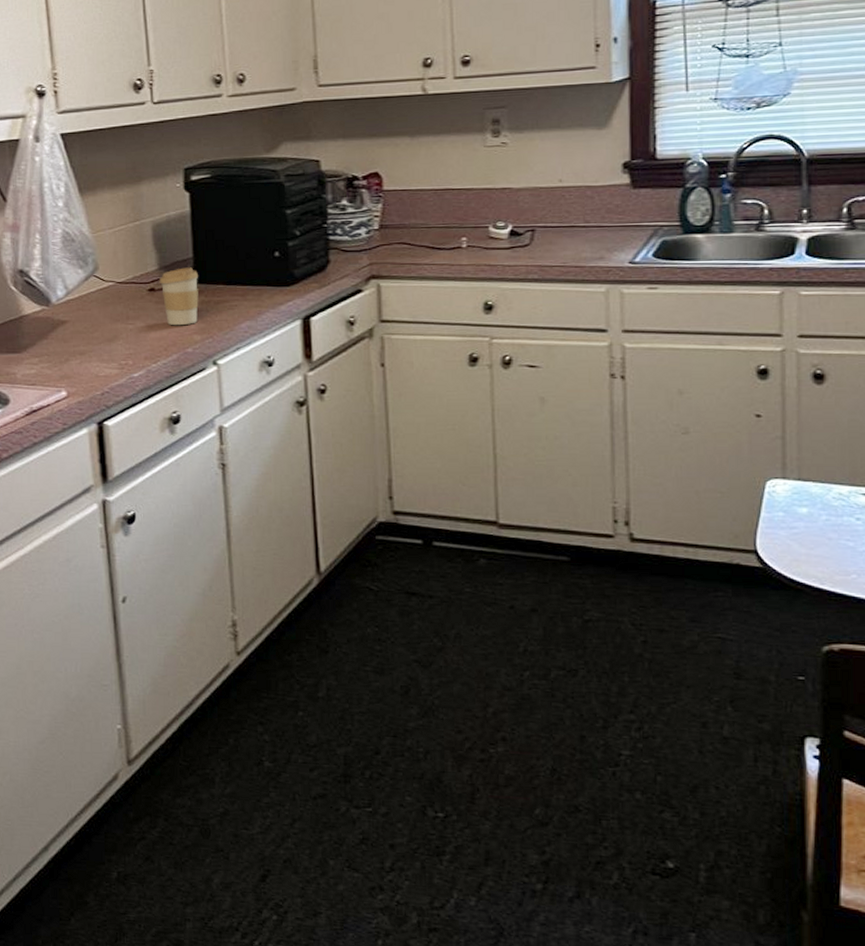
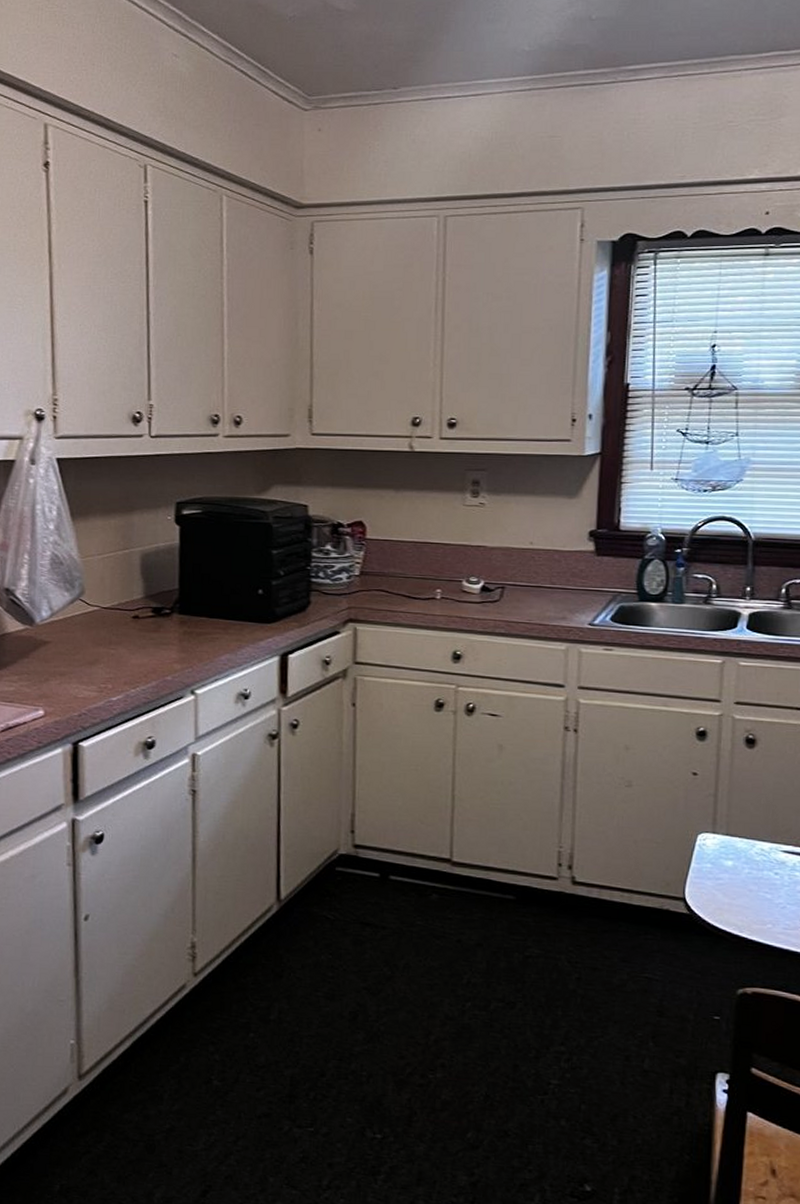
coffee cup: present [159,267,199,326] -> none [143,598,182,654]

